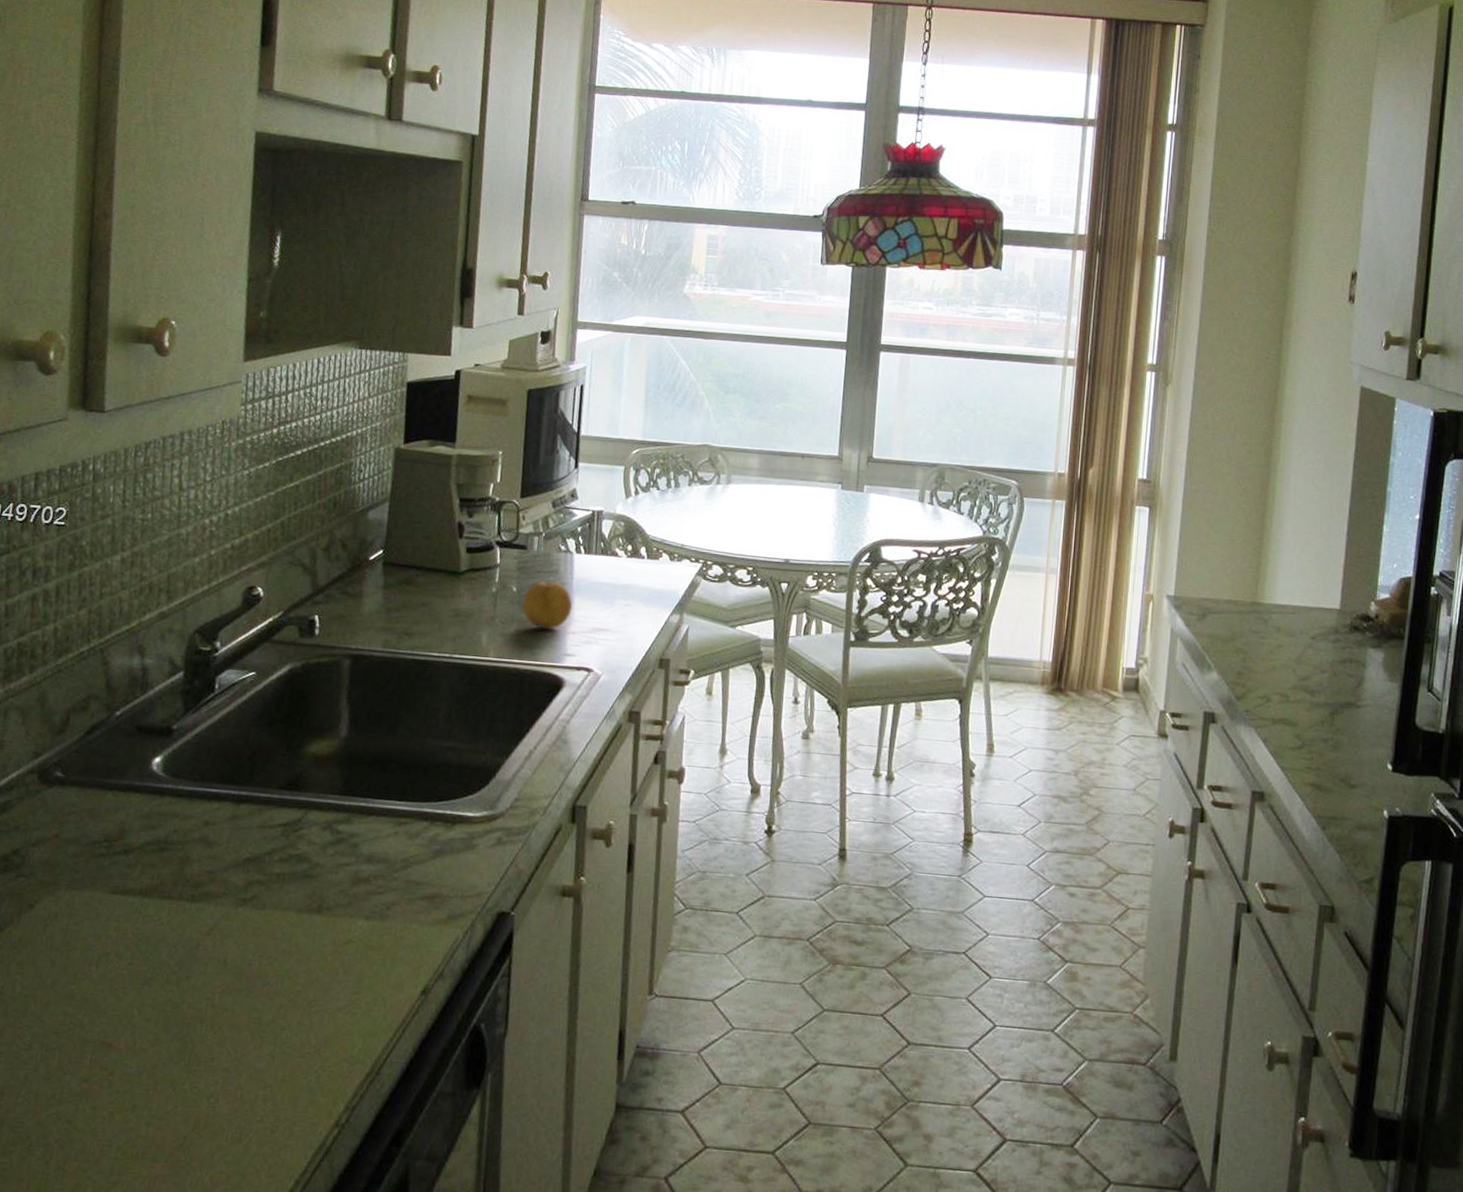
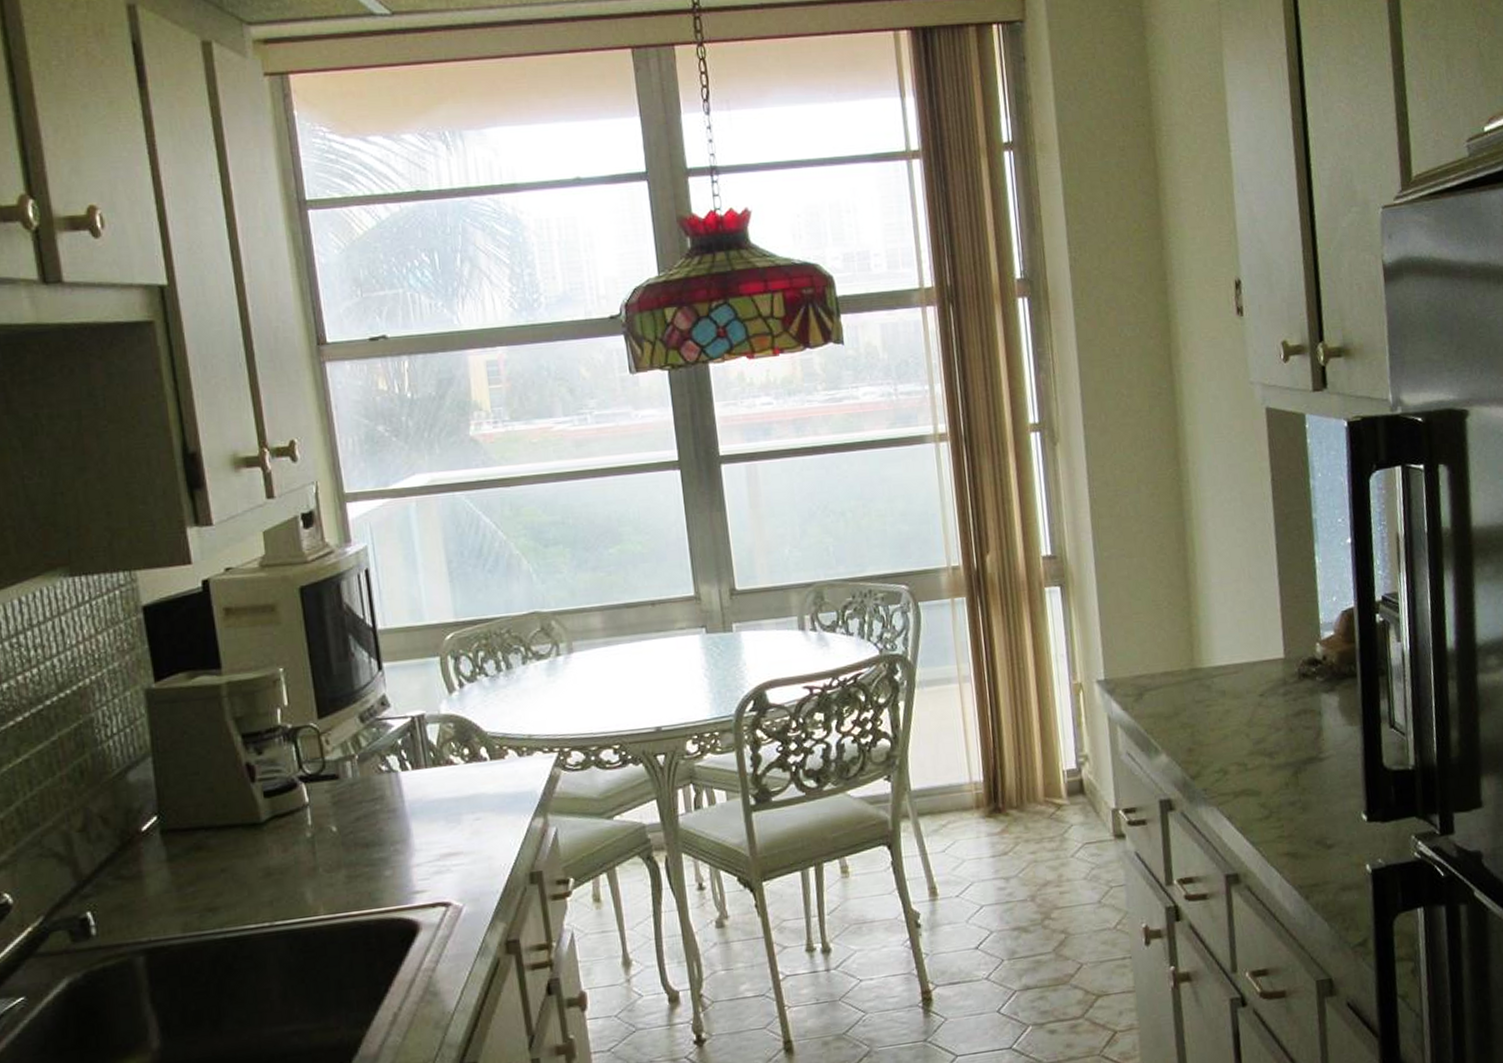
fruit: present [522,580,573,628] -> none [346,809,411,867]

